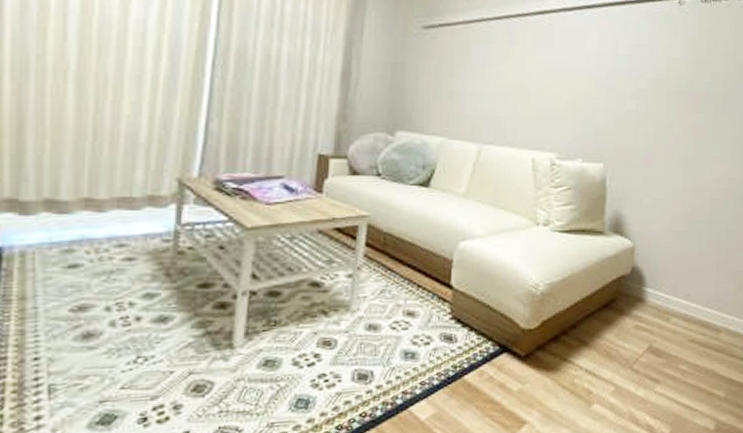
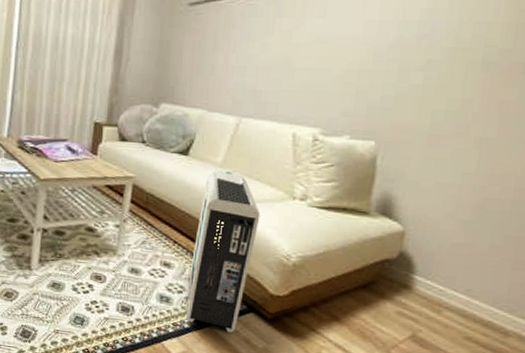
air purifier: none [435,199,507,381] -> present [186,168,261,333]

